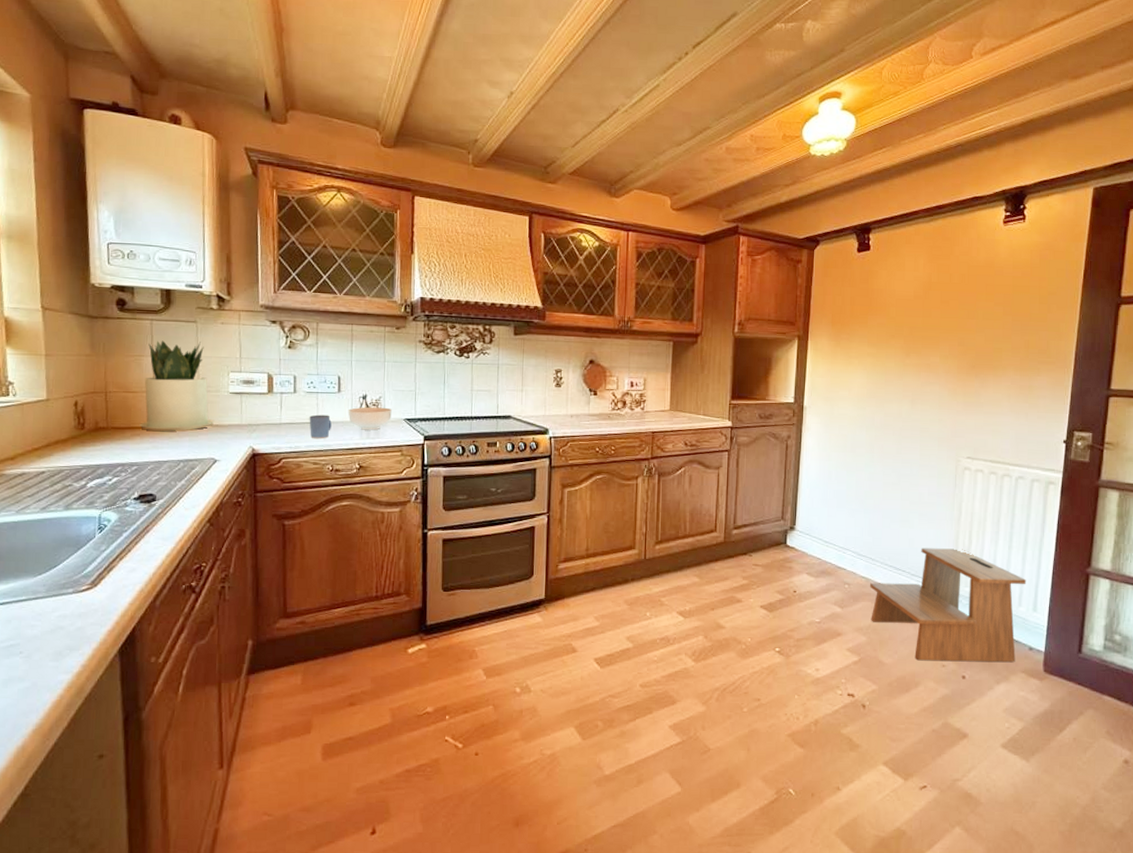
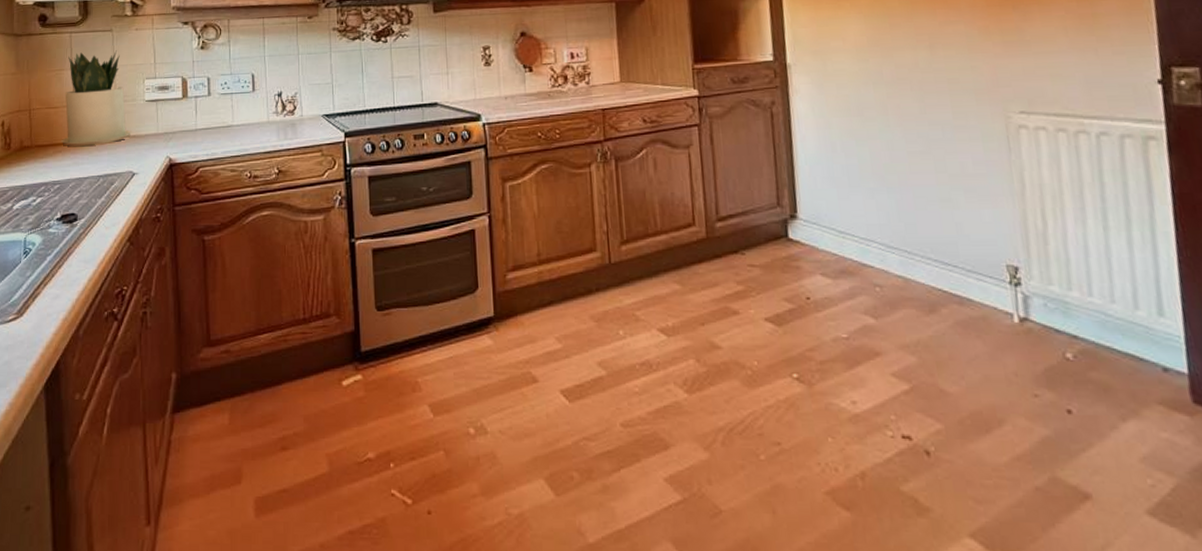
mug: present [309,414,332,439] -> none [224,116,247,144]
bowl: present [348,407,392,430] -> none [263,104,309,131]
step stool: present [869,548,1027,662] -> none [909,233,1145,390]

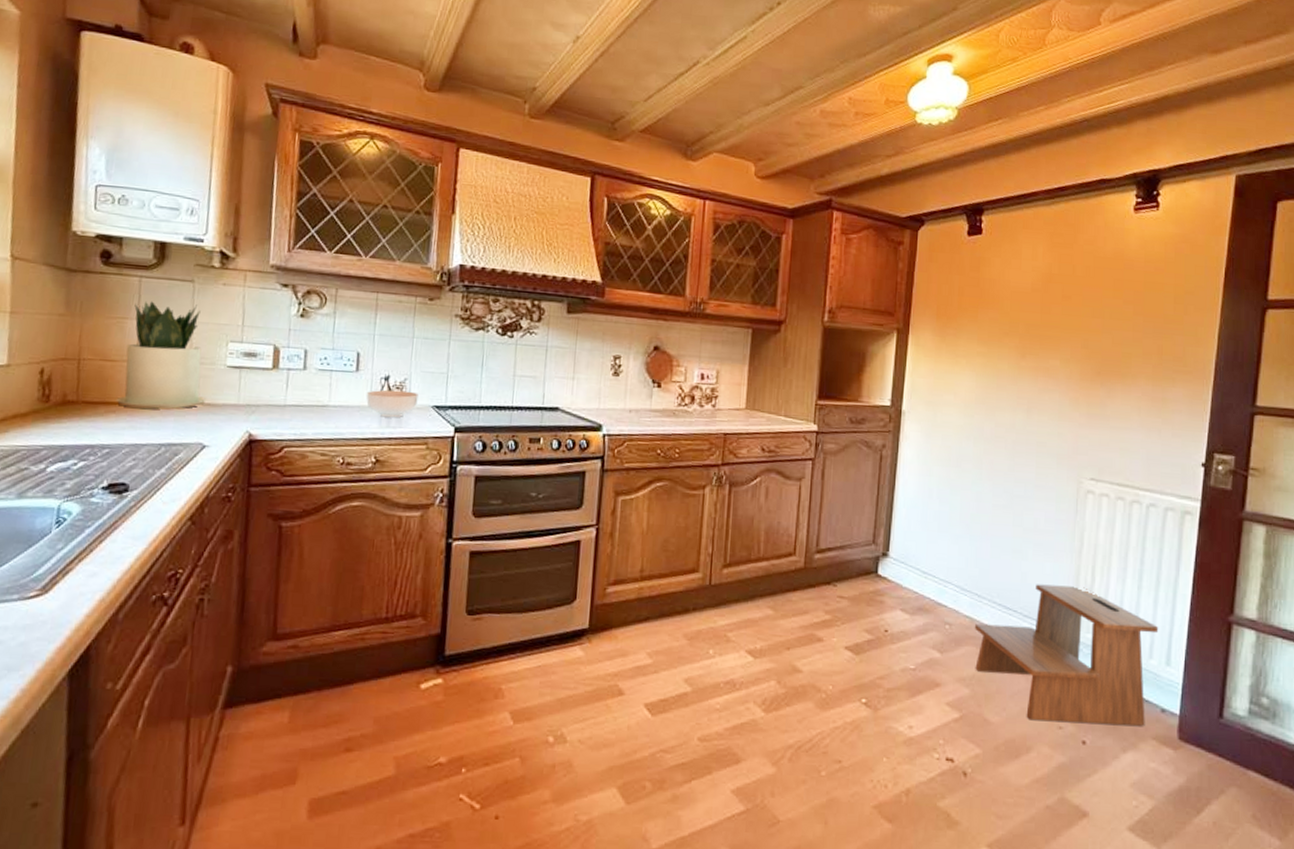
bowl: none [263,104,309,131] -> present [366,389,419,418]
step stool: none [909,233,1145,390] -> present [974,584,1159,726]

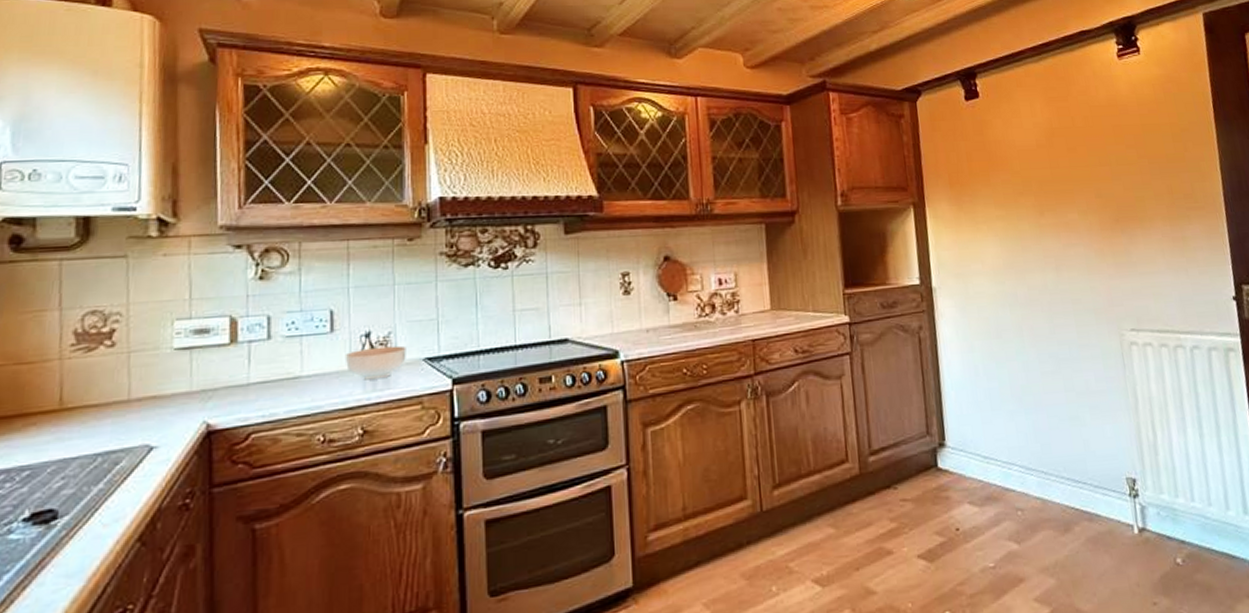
planter: present [116,301,207,410] -> none [36,283,151,417]
step stool: present [974,584,1159,726] -> none [1046,445,1238,602]

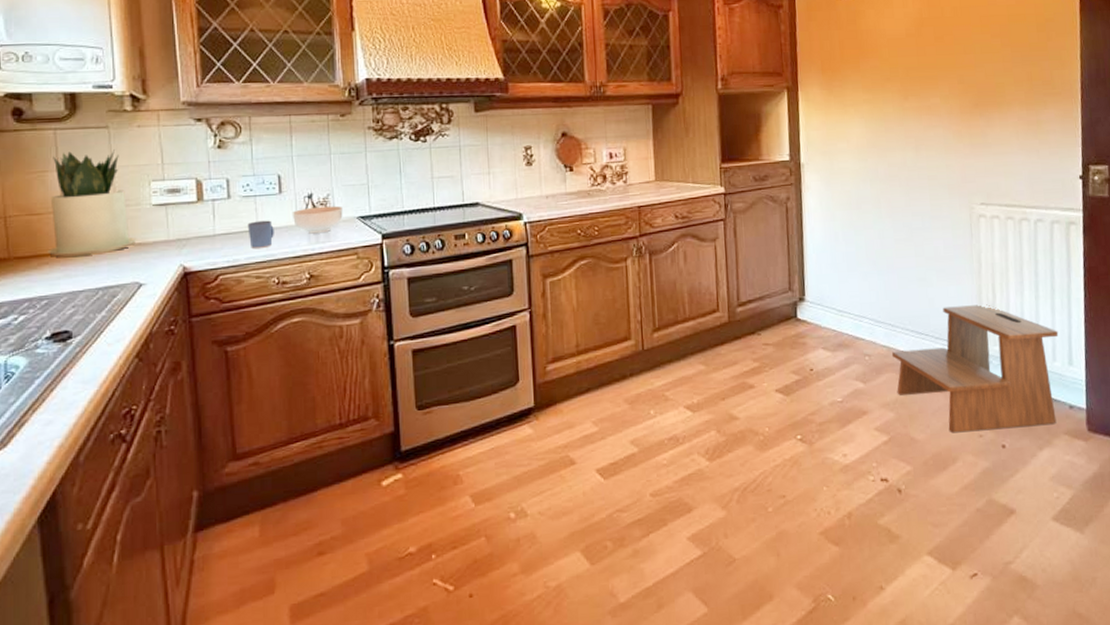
planter: none [36,283,151,417] -> present [47,149,137,258]
mug: none [289,364,322,401] -> present [247,220,274,250]
step stool: none [1046,445,1238,602] -> present [891,304,1059,433]

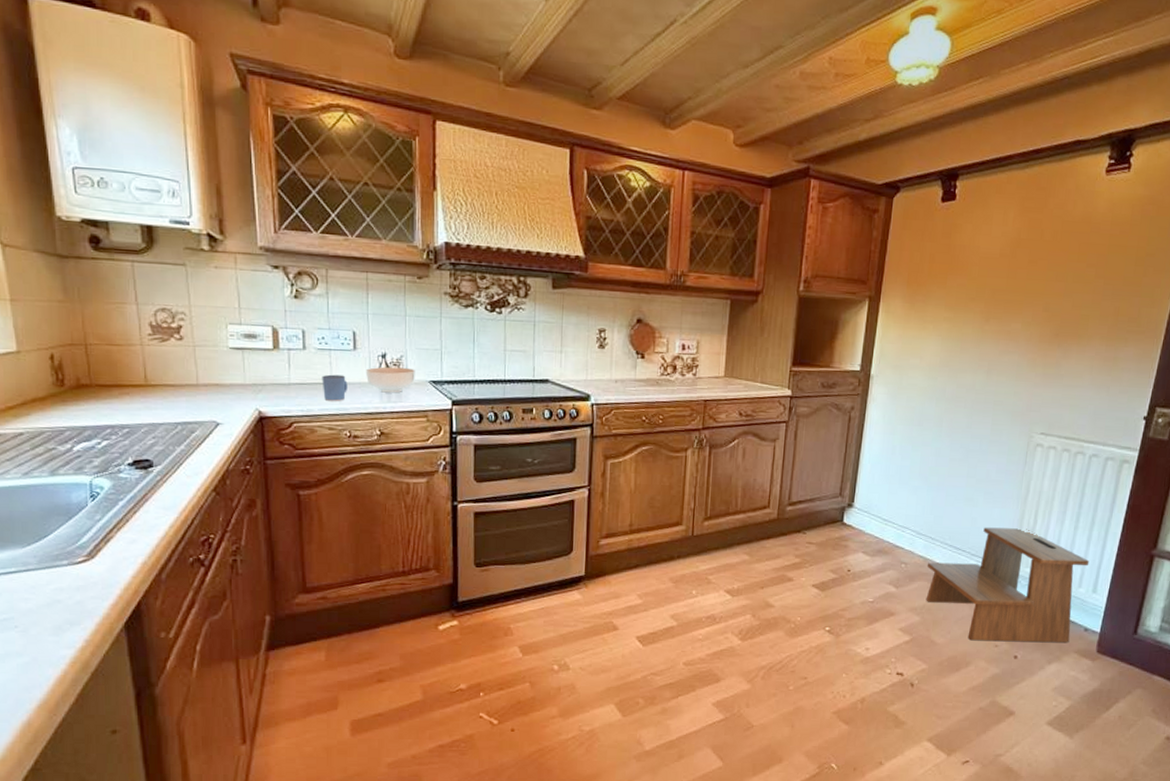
planter: present [47,149,137,258] -> none [128,286,214,391]

